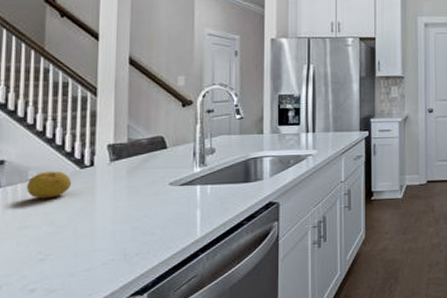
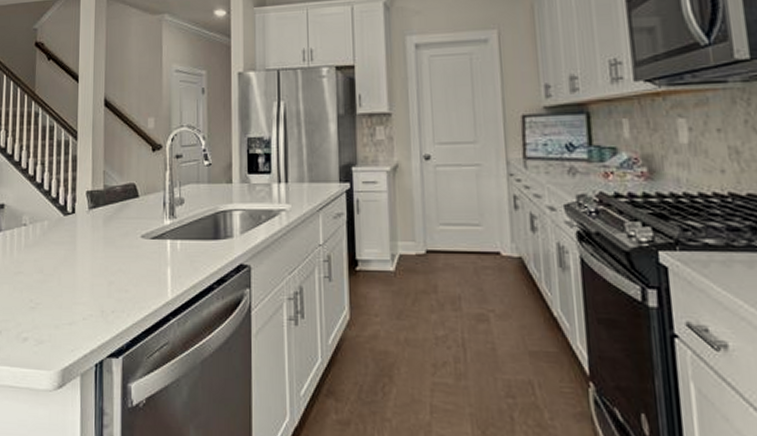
fruit: present [27,171,72,199] -> none [21,216,57,245]

